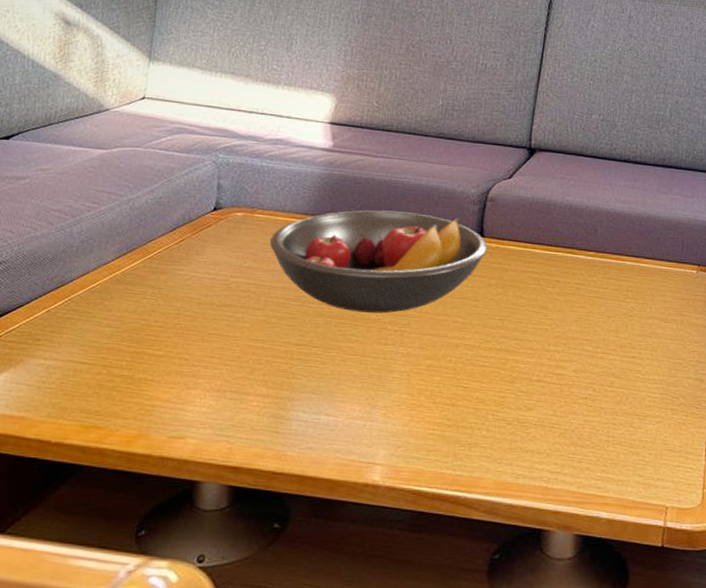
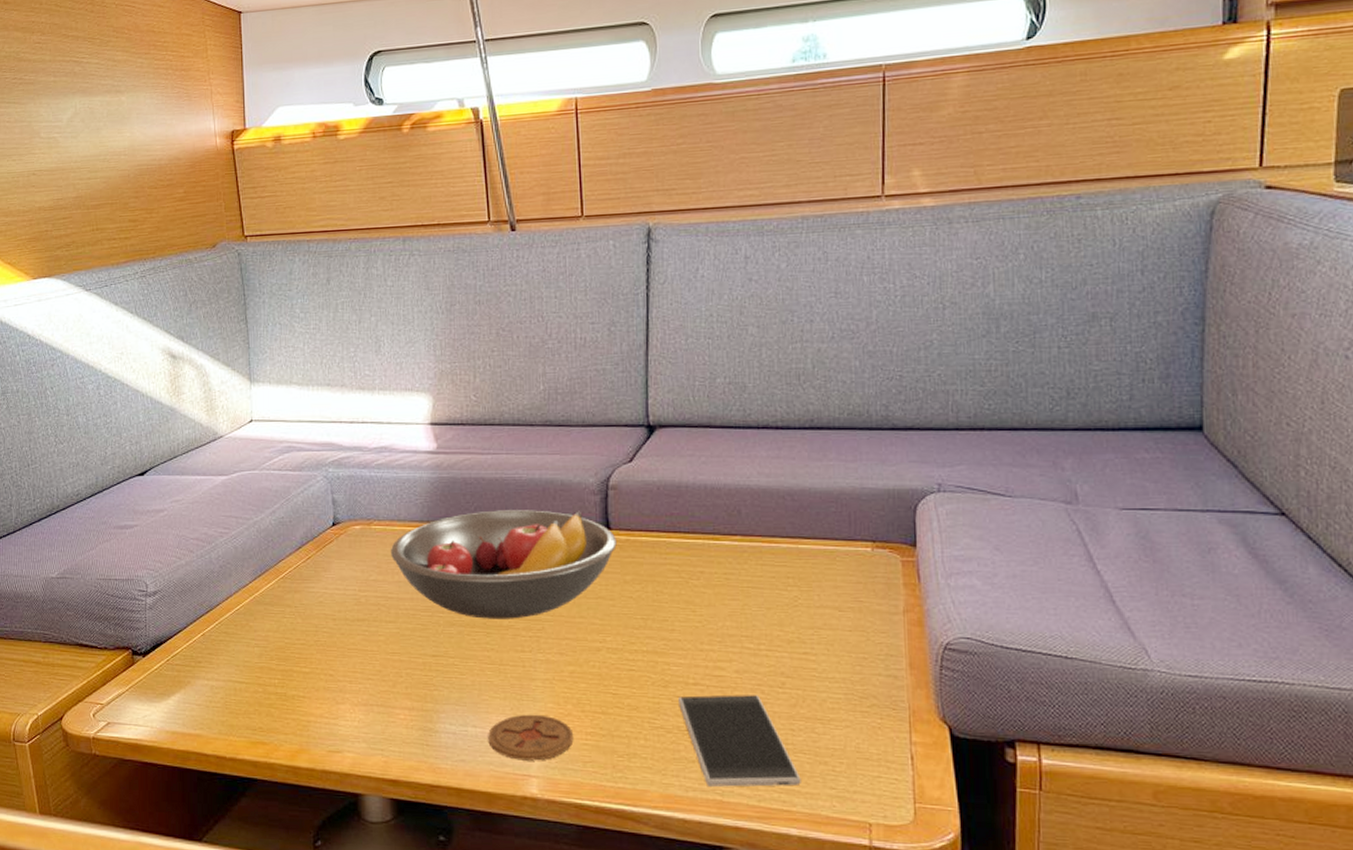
coaster: none [339,404,422,449] -> present [488,714,574,761]
tablet: none [521,391,616,475] -> present [679,695,801,787]

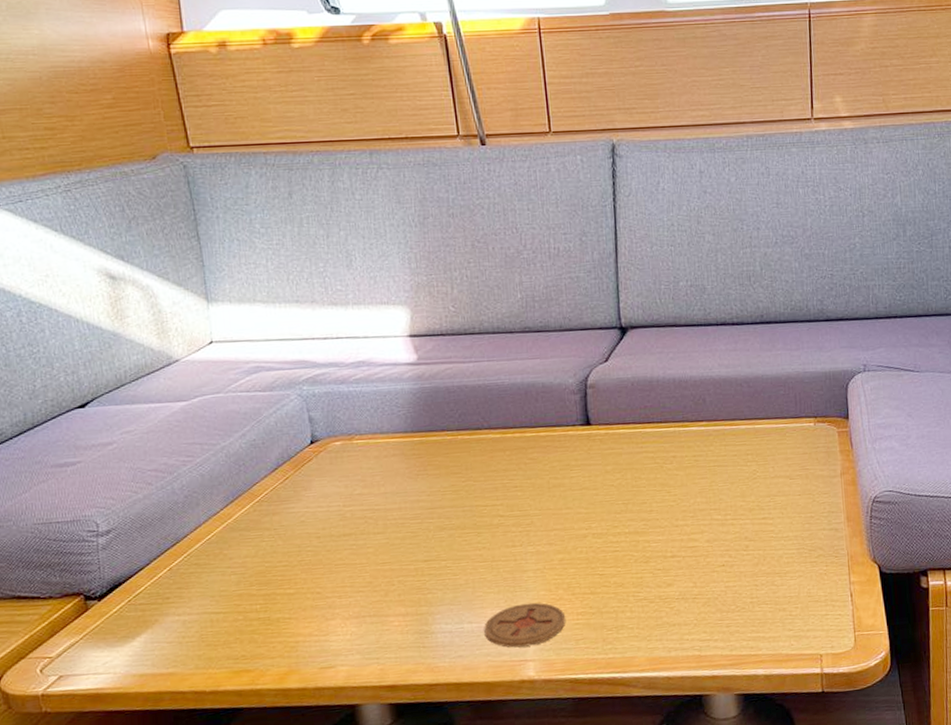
fruit bowl: present [390,510,617,619] -> none [374,410,597,520]
tablet: present [679,695,801,787] -> none [659,559,765,645]

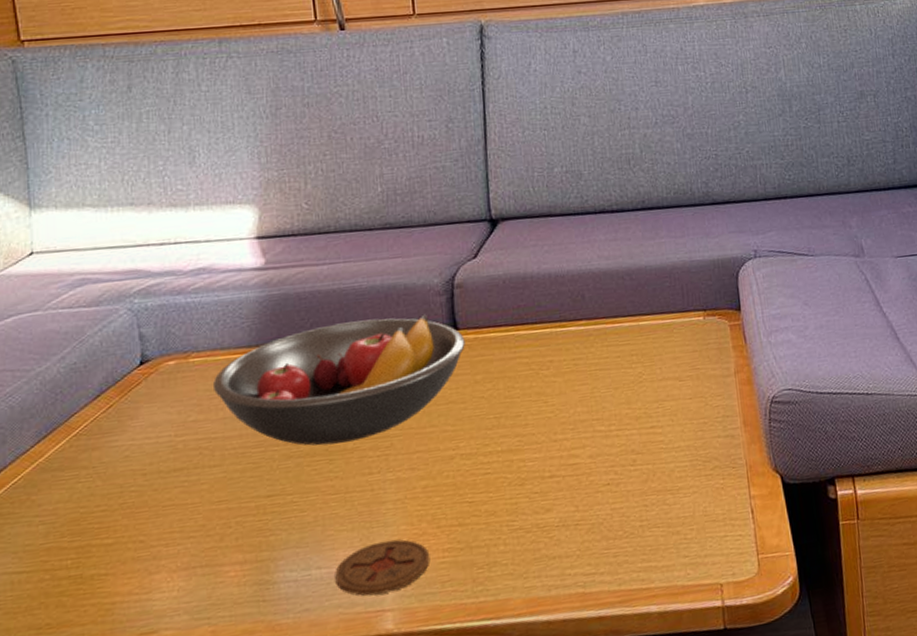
fruit bowl: none [374,410,597,520] -> present [212,314,465,446]

